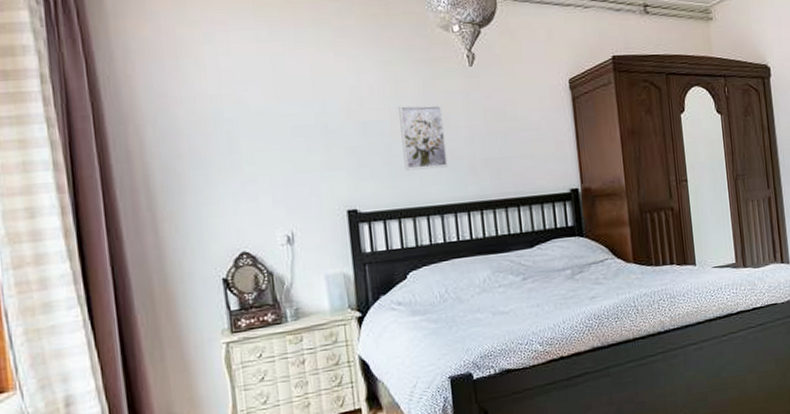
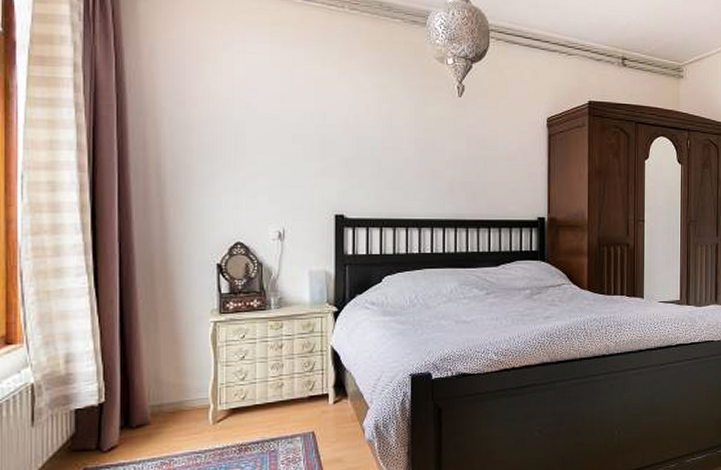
wall art: present [399,104,449,171] -> none [391,125,431,186]

